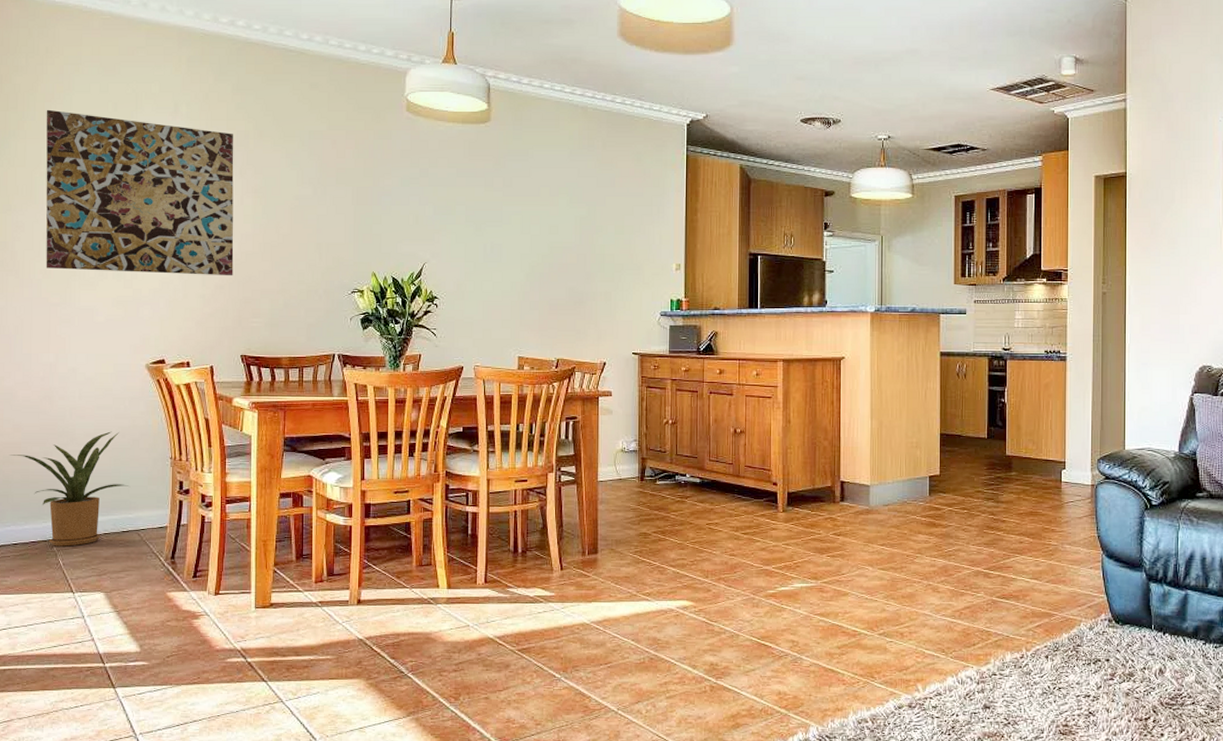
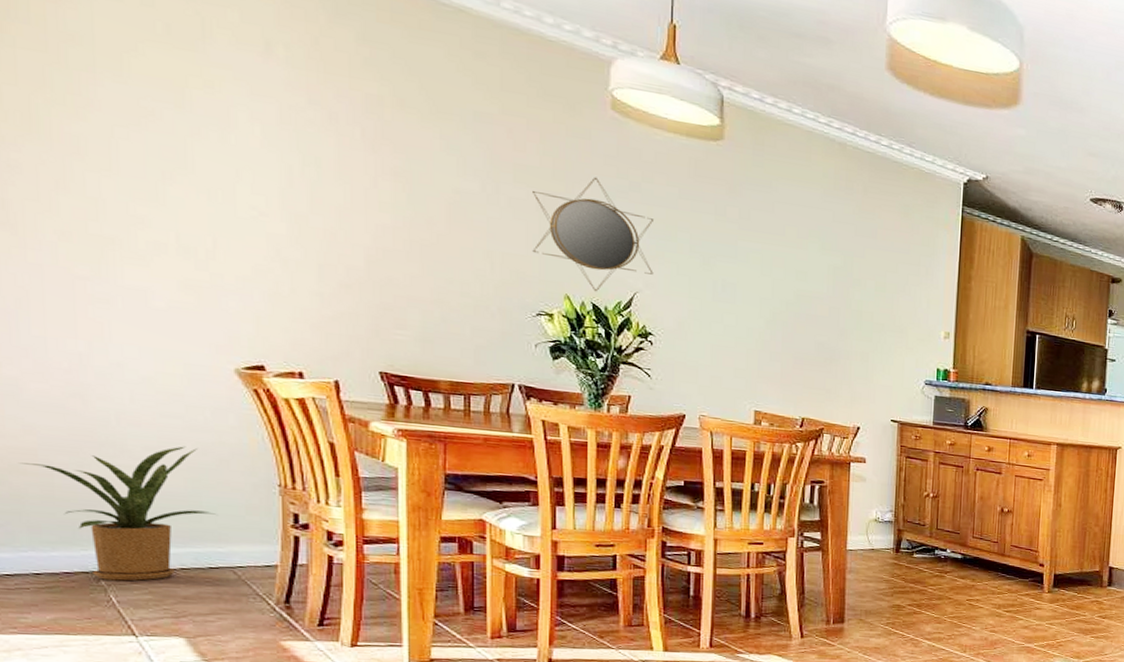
wall art: present [46,109,234,276] -> none [48,13,365,275]
home mirror: none [349,169,439,267] -> present [532,176,655,292]

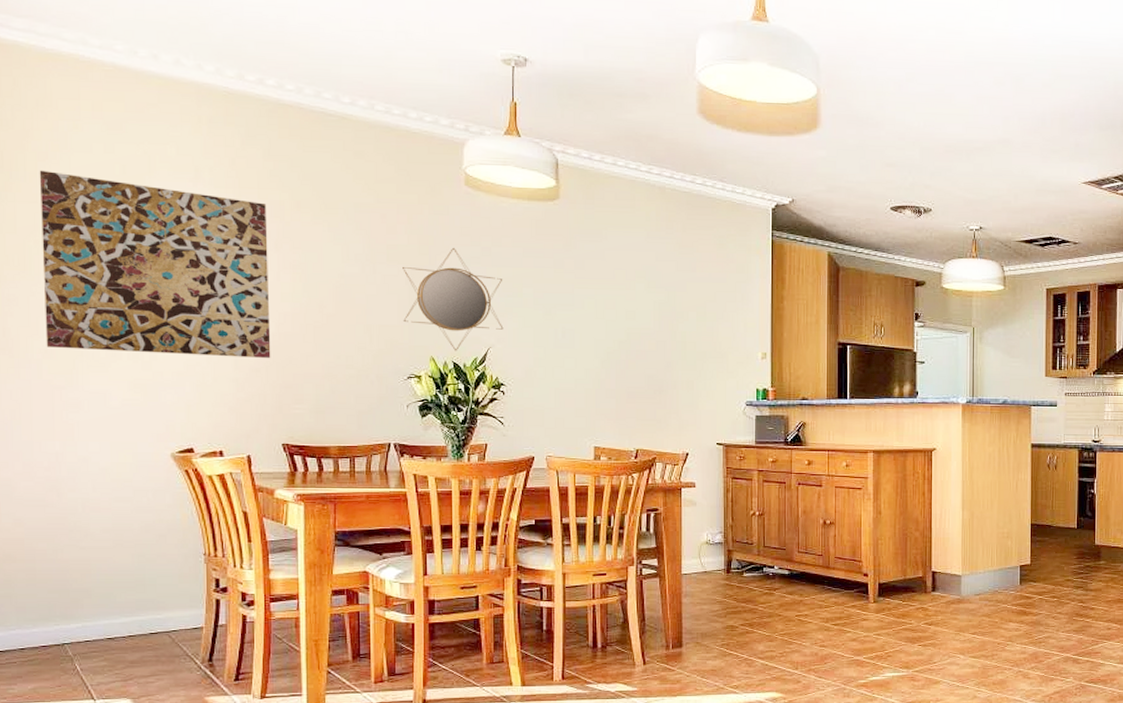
house plant: present [19,446,215,582] -> none [11,526,155,651]
wall art: none [48,13,365,275] -> present [39,170,271,359]

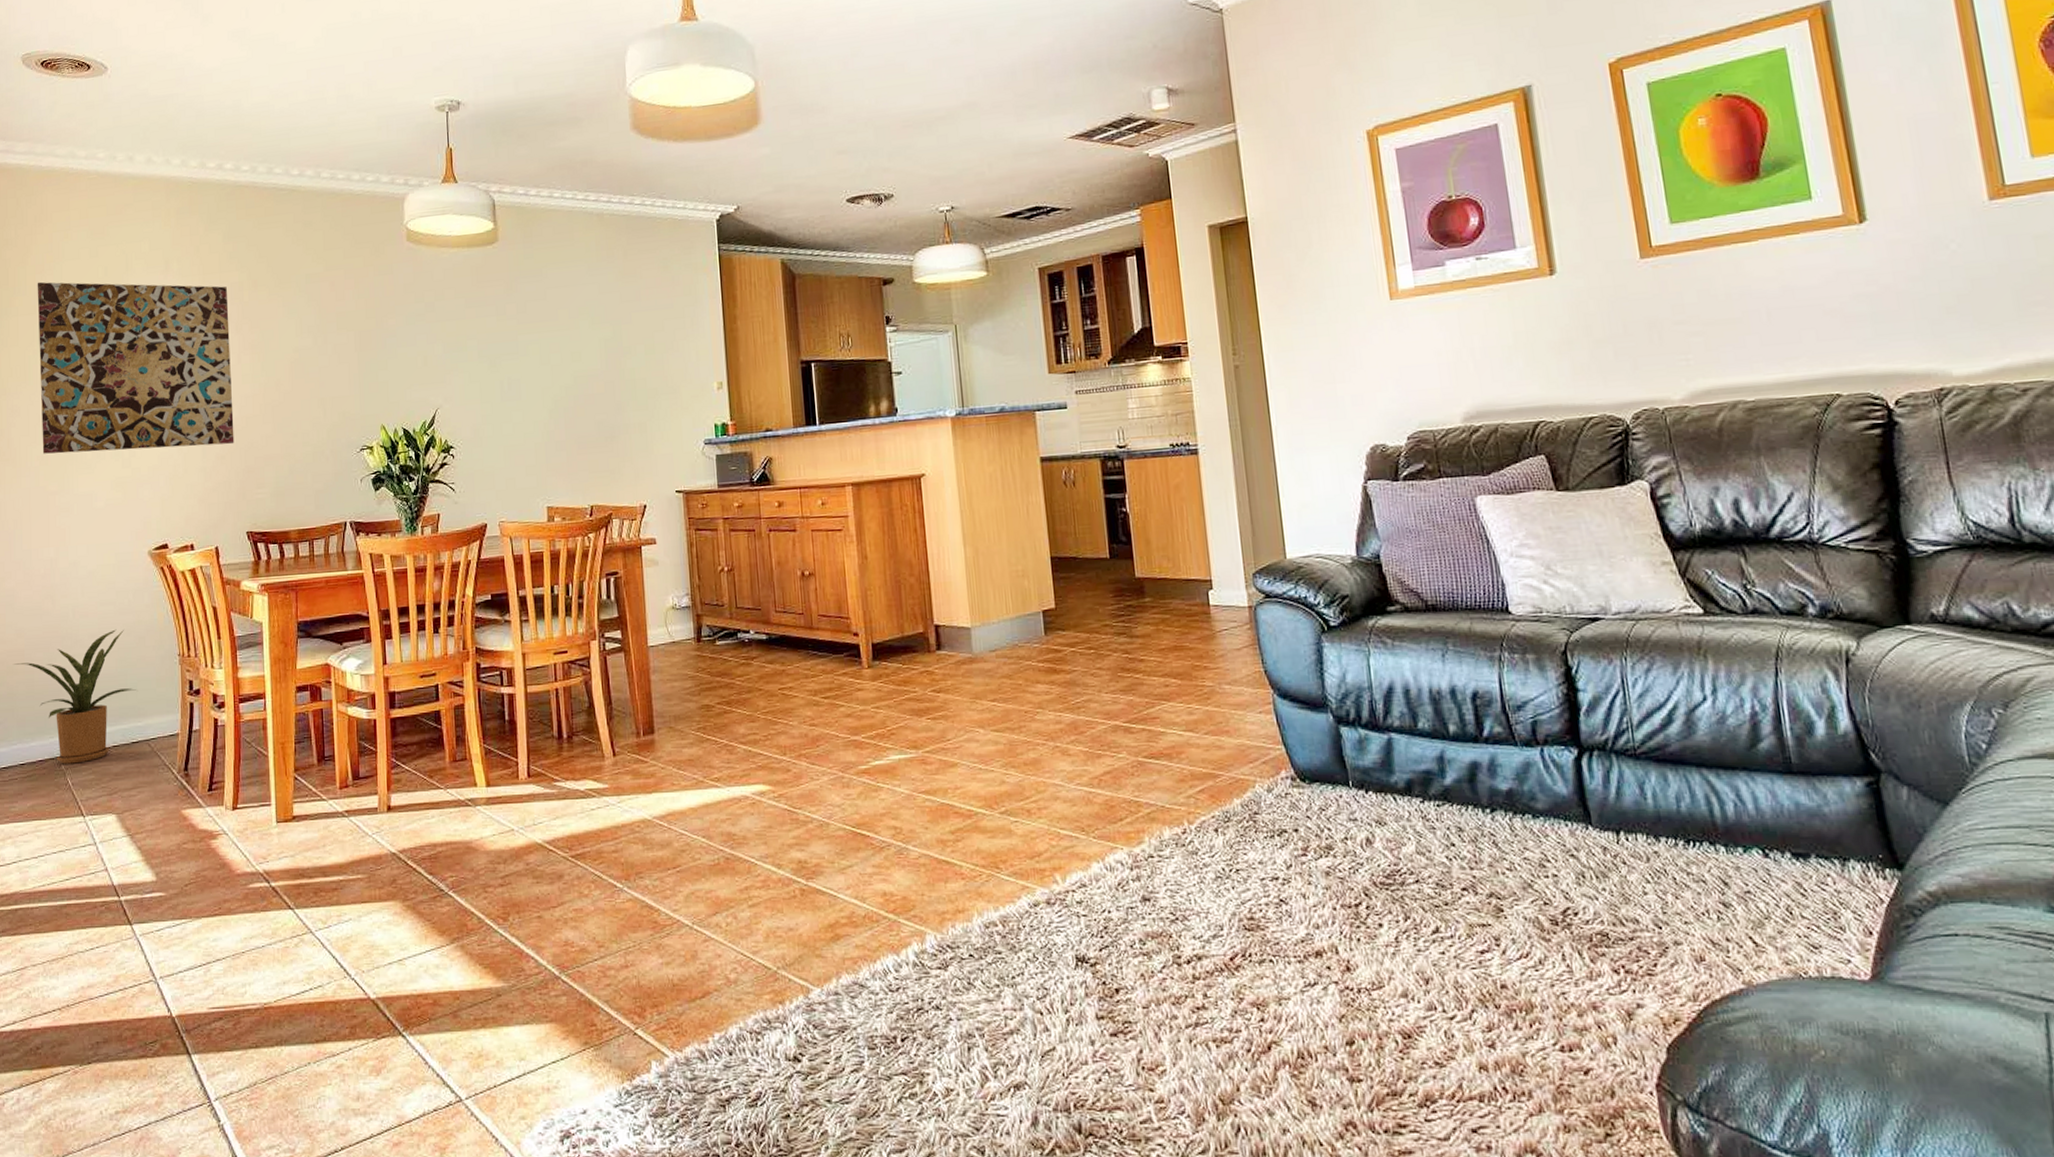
house plant: none [11,526,155,651] -> present [13,629,136,764]
home mirror: present [403,247,504,351] -> none [352,307,450,417]

